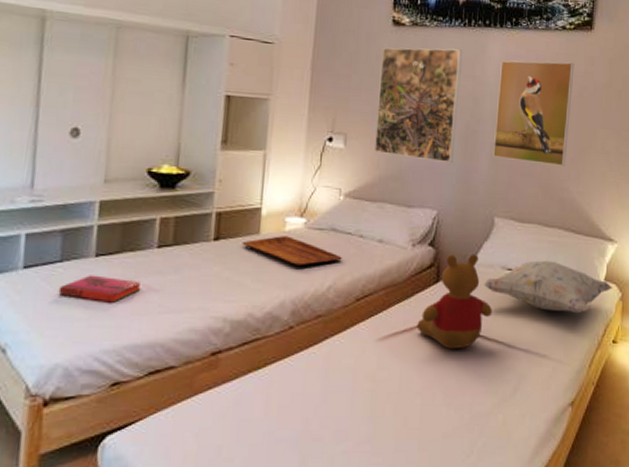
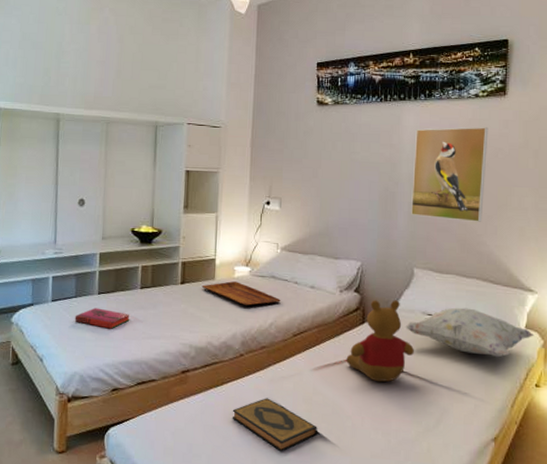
hardback book: none [276,378,381,443] -> present [232,398,317,452]
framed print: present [375,47,462,163] -> none [305,122,379,220]

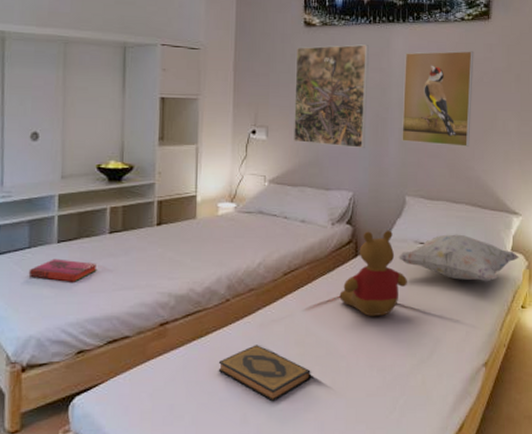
tray: present [201,281,281,306] -> none [181,220,270,245]
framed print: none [305,122,379,220] -> present [294,44,369,148]

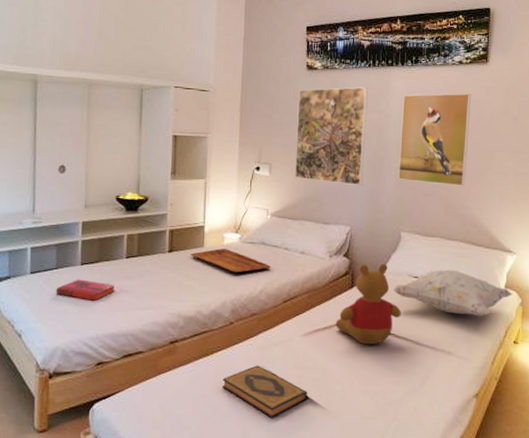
tray: none [181,220,270,245] -> present [190,248,271,273]

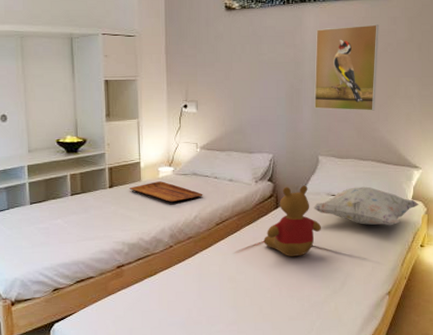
hardback book: present [55,279,116,301] -> none [9,217,64,236]
hardback book: present [222,365,308,419] -> none [166,281,242,326]
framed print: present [295,87,368,185] -> none [219,24,284,116]

